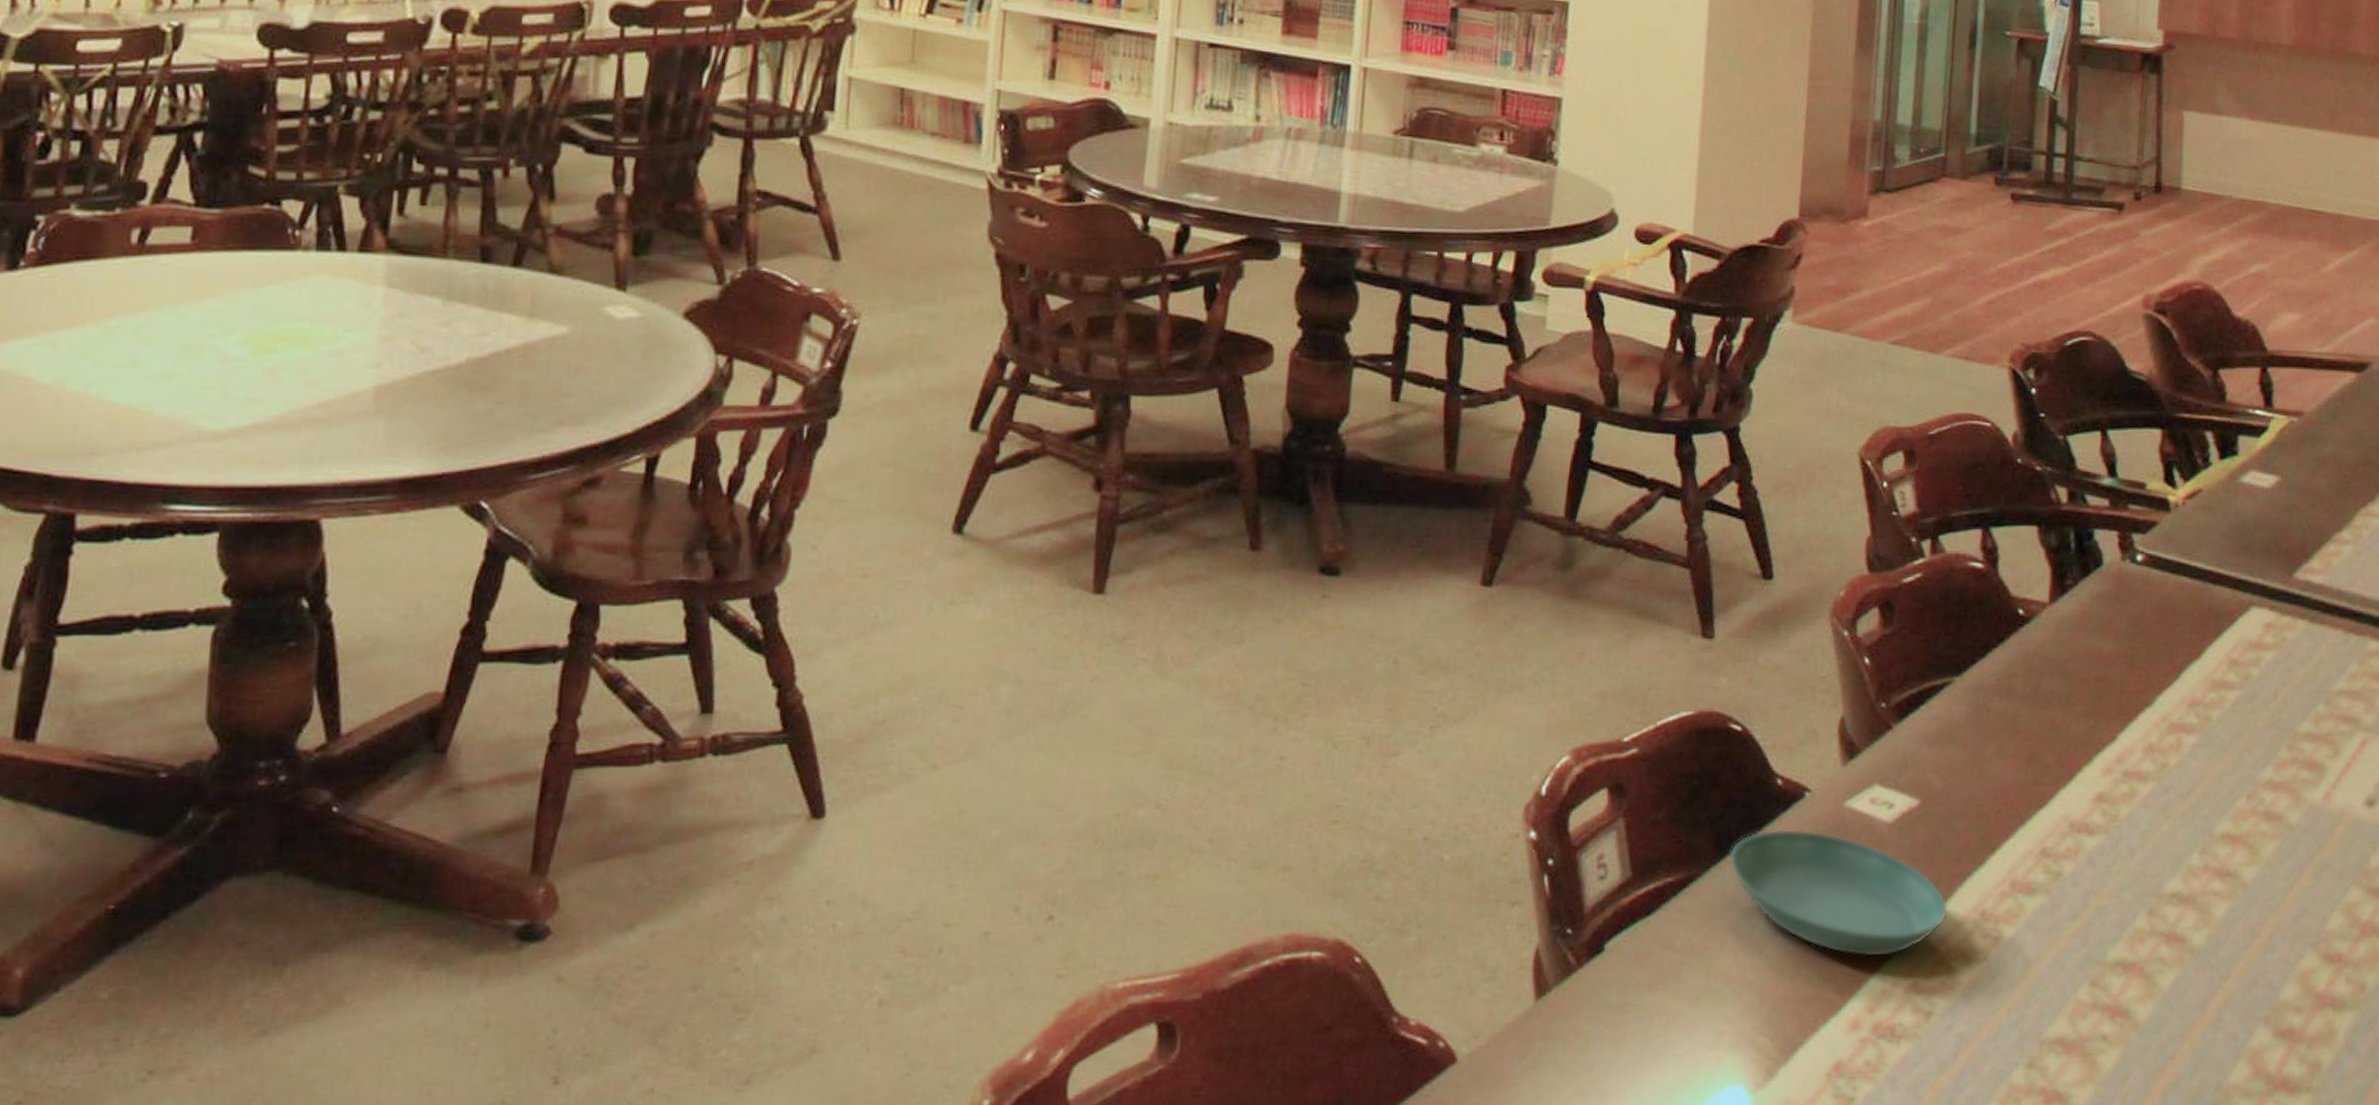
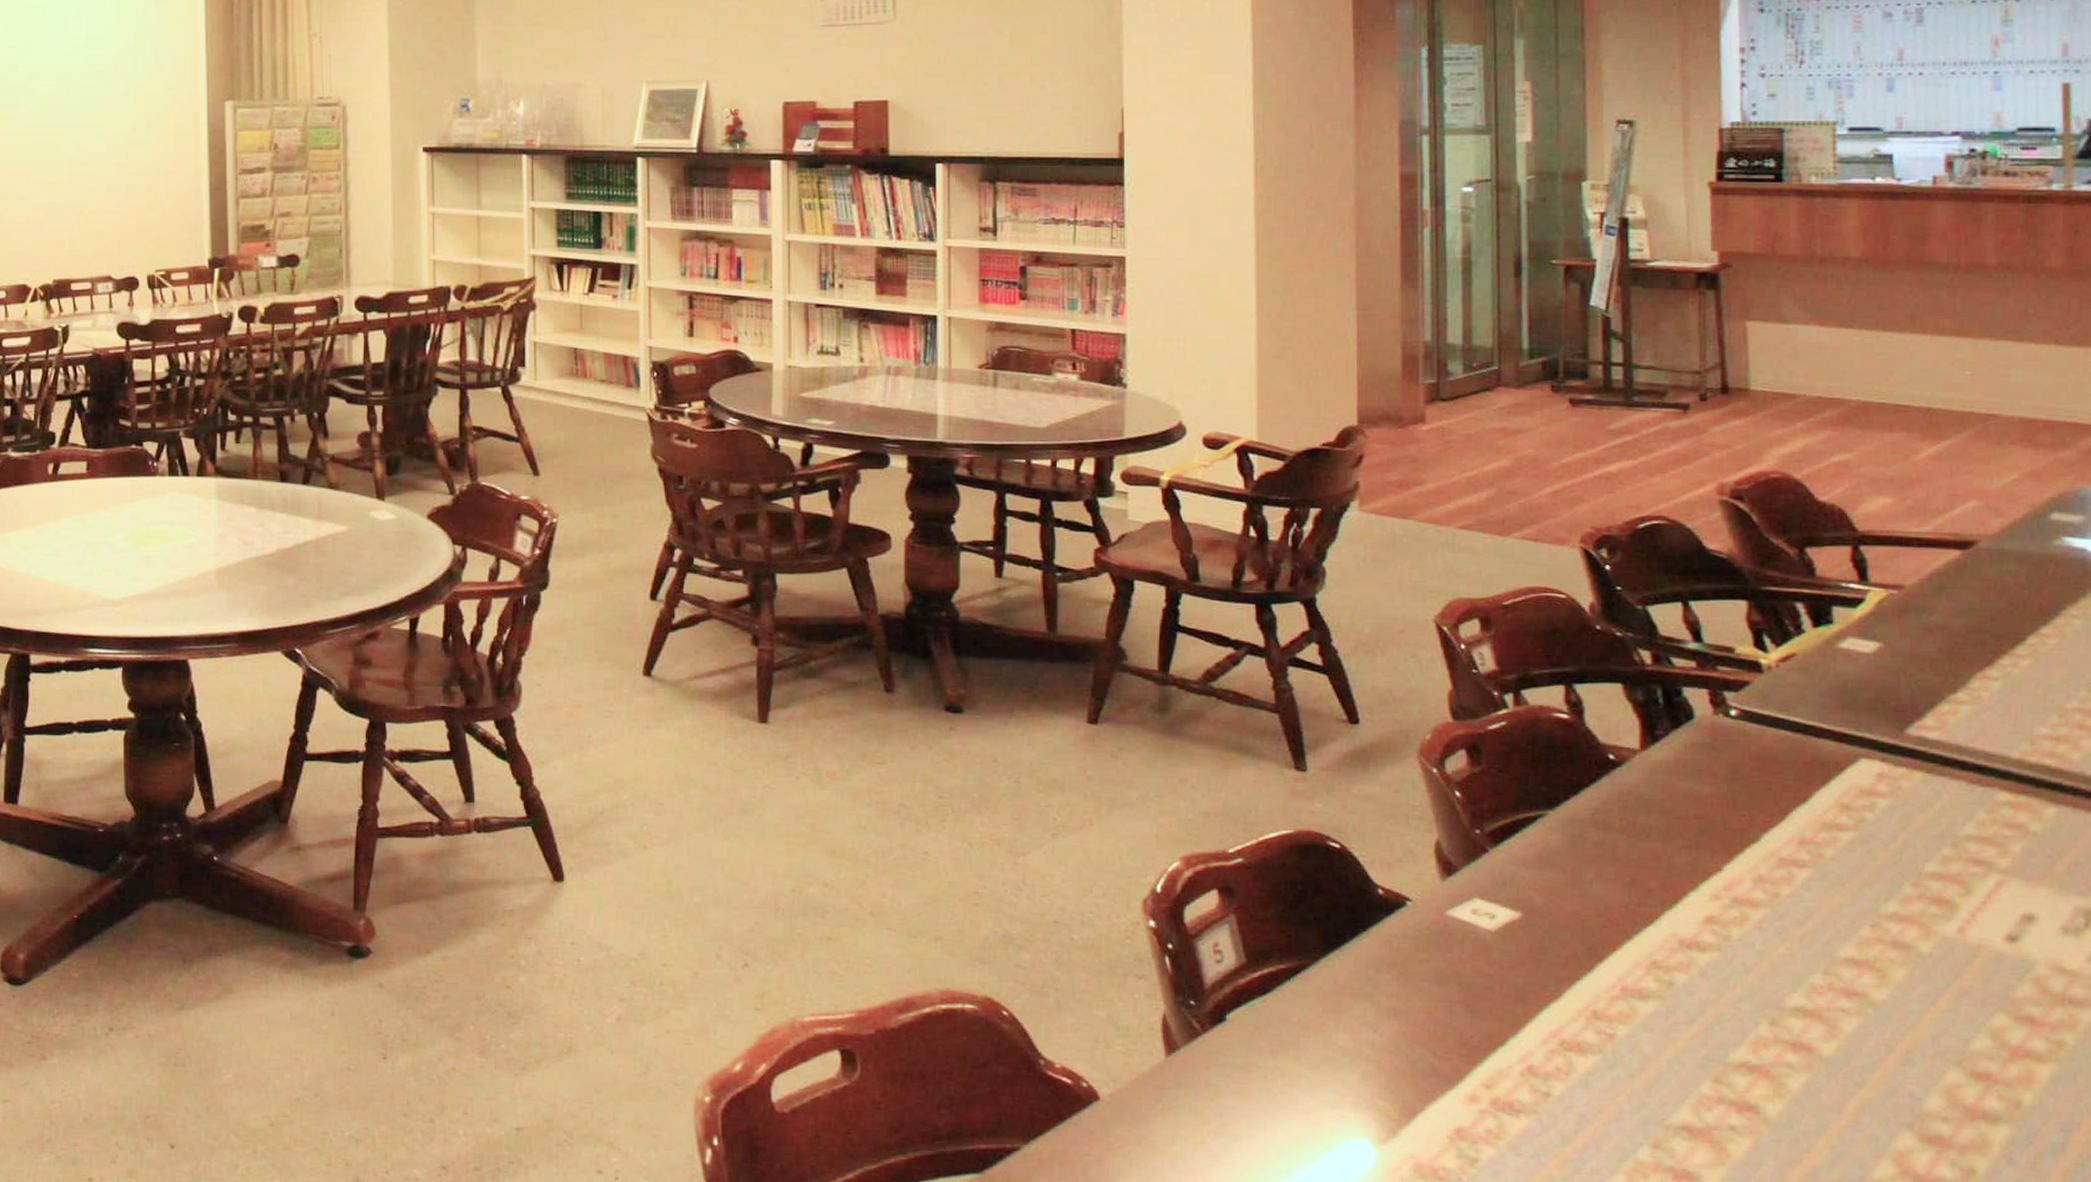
saucer: present [1729,828,1948,958] -> none [1337,930,1559,1044]

